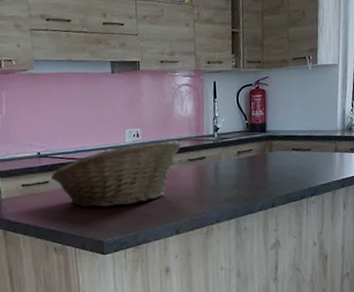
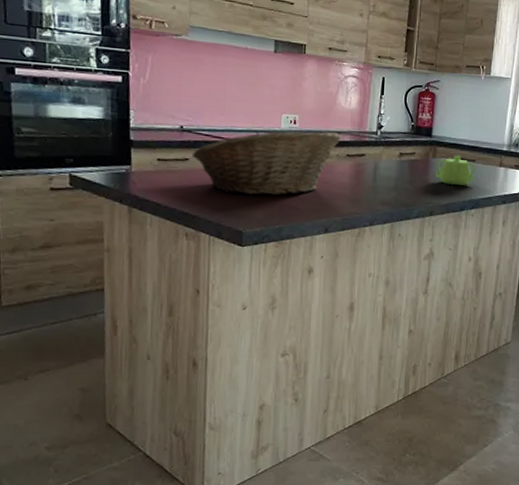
teapot: none [273,146,313,176] -> present [434,155,476,187]

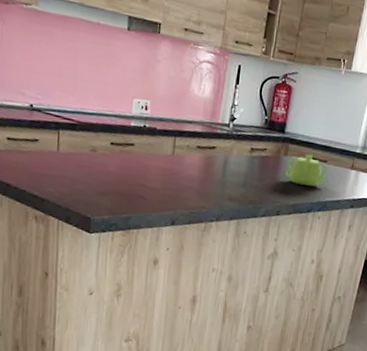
fruit basket: present [191,131,342,195] -> none [41,114,194,185]

